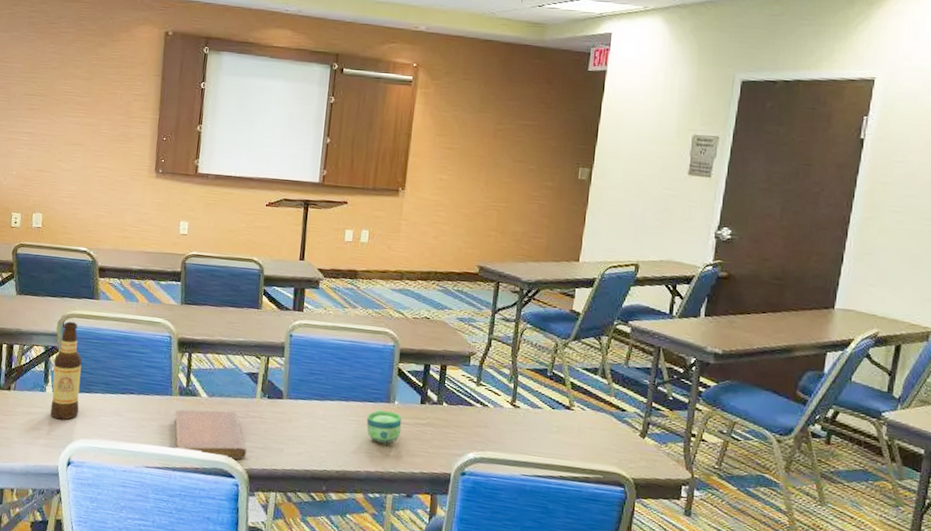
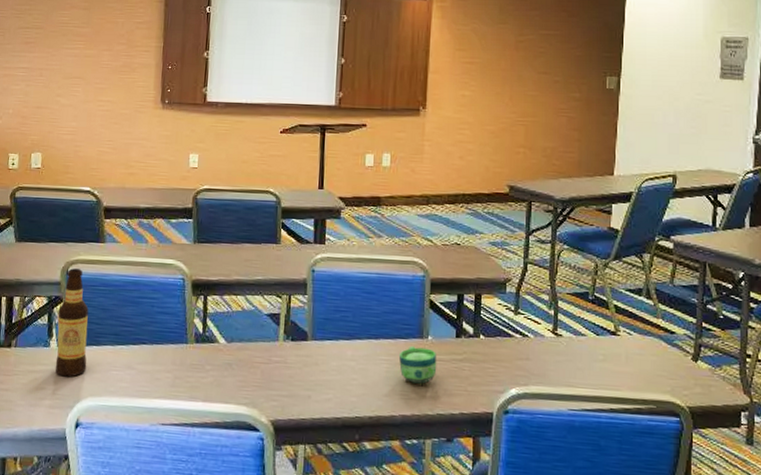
notebook: present [174,409,247,460] -> none [191,357,272,411]

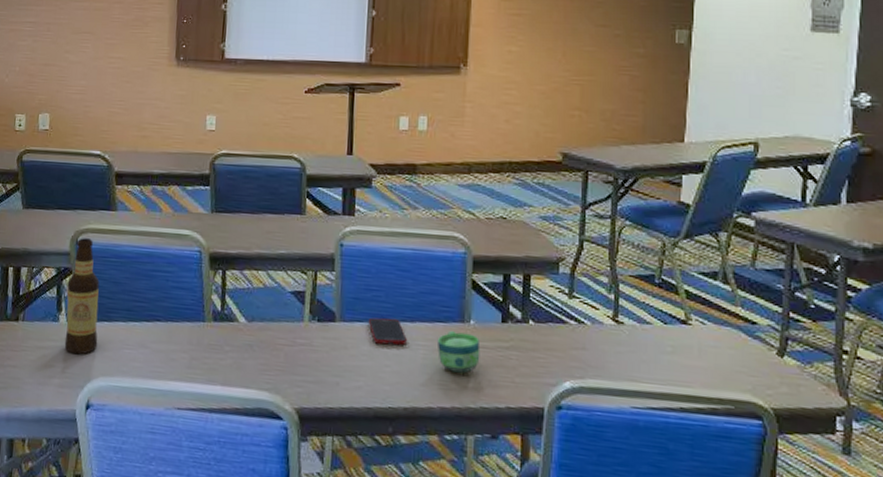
cell phone: none [337,336,372,361] -> present [368,317,407,345]

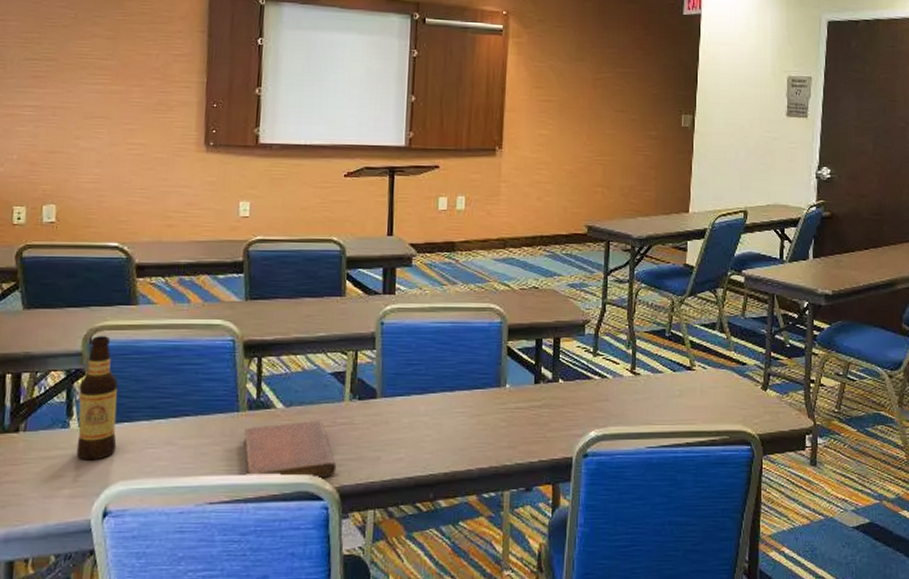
notebook: none [209,337,296,397] -> present [244,421,337,479]
cell phone: present [368,317,407,345] -> none [409,389,447,415]
cup: present [437,330,481,373] -> none [475,395,515,434]

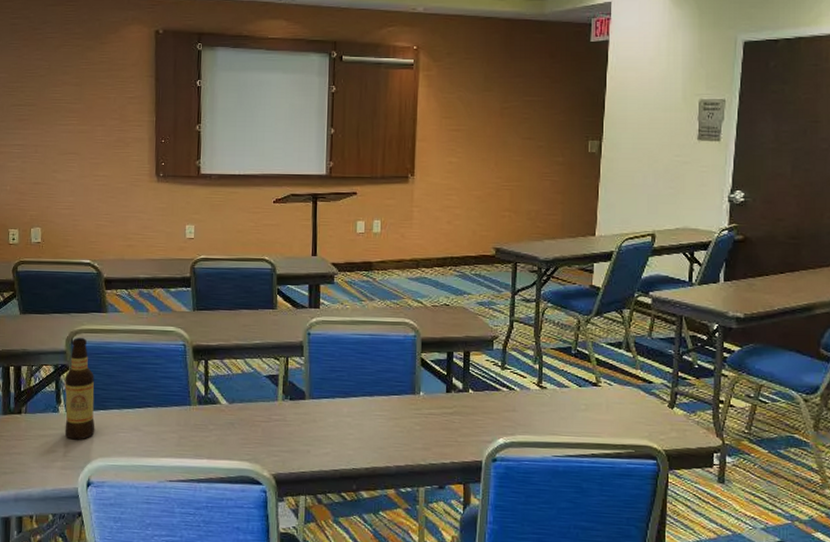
notebook: present [244,421,337,479] -> none [195,416,273,466]

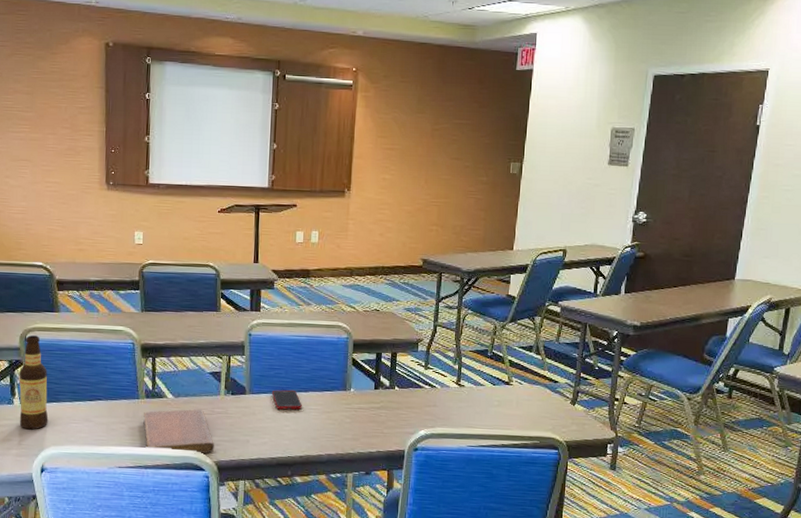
notebook: none [195,416,273,466] -> present [143,409,215,454]
cell phone: none [333,394,367,417] -> present [271,389,302,410]

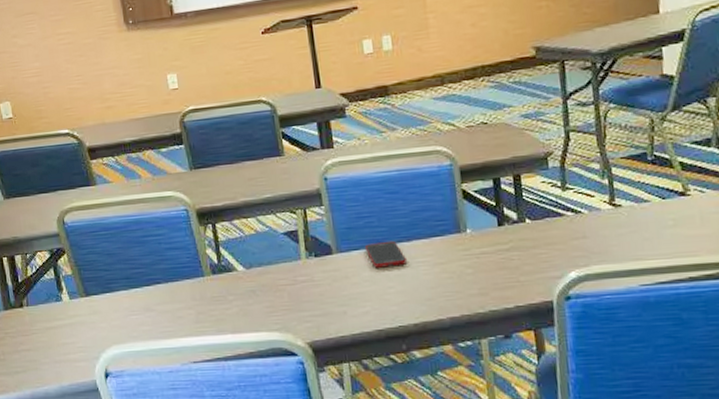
bottle: present [19,335,49,430] -> none [62,216,104,329]
notebook: present [143,409,215,454] -> none [212,280,305,336]

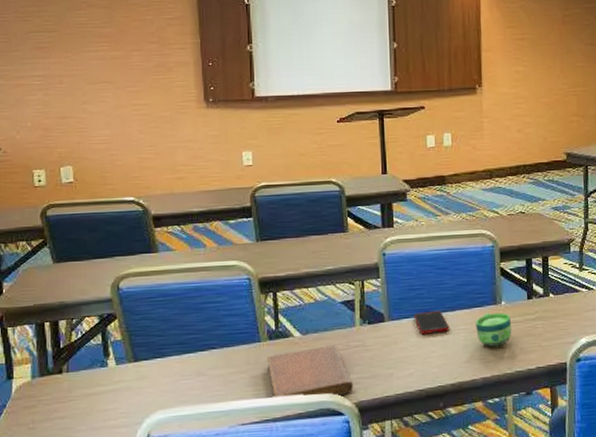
notebook: none [212,280,305,336] -> present [267,345,354,398]
cup: none [436,242,482,282] -> present [475,312,512,347]

